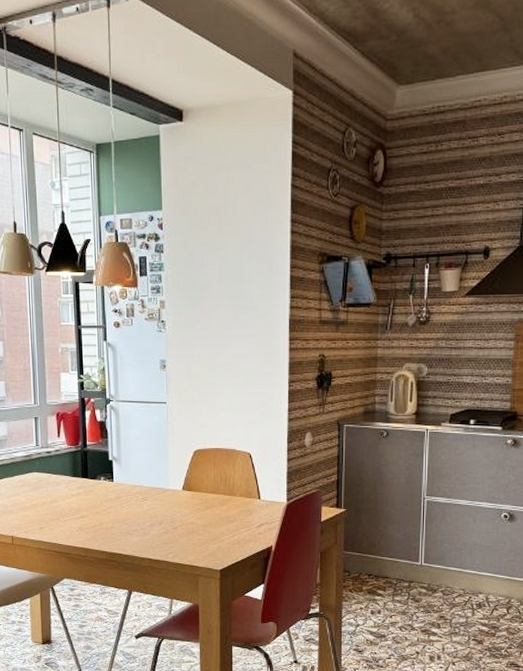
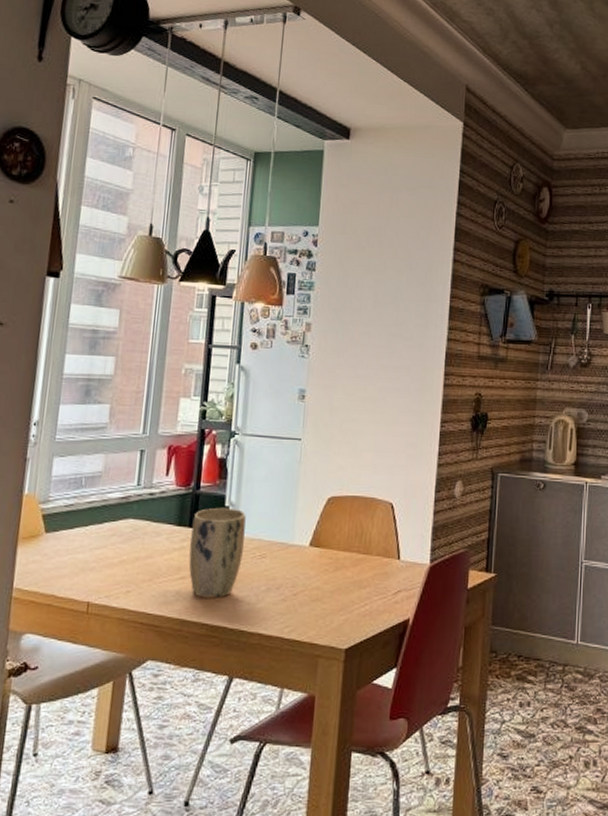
plant pot: none [84,461,128,532] -> present [188,507,246,598]

